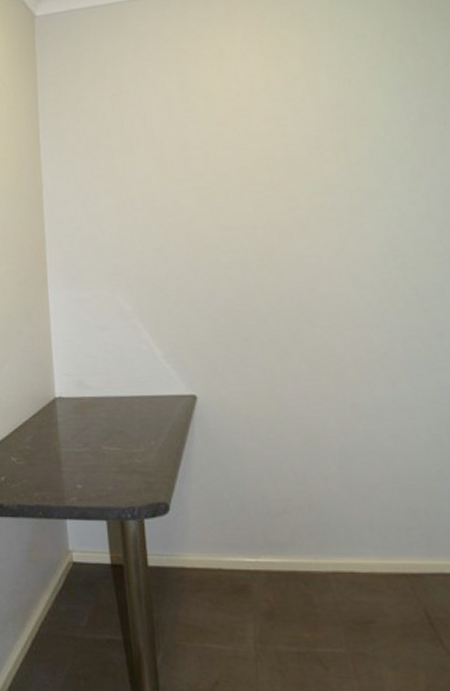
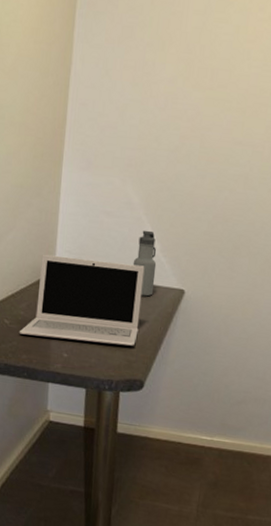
laptop: none [27,376,154,470] -> present [19,254,145,346]
water bottle: none [135,337,163,409] -> present [132,230,157,297]

